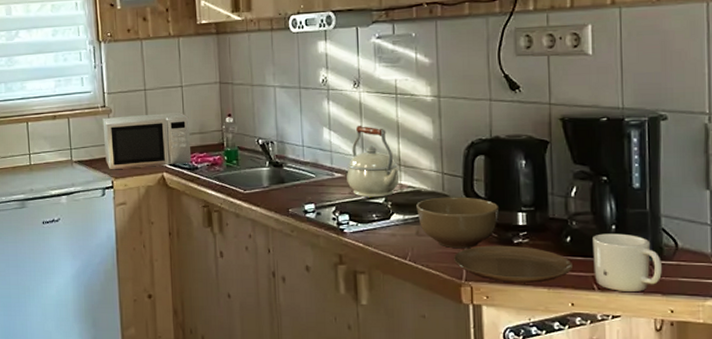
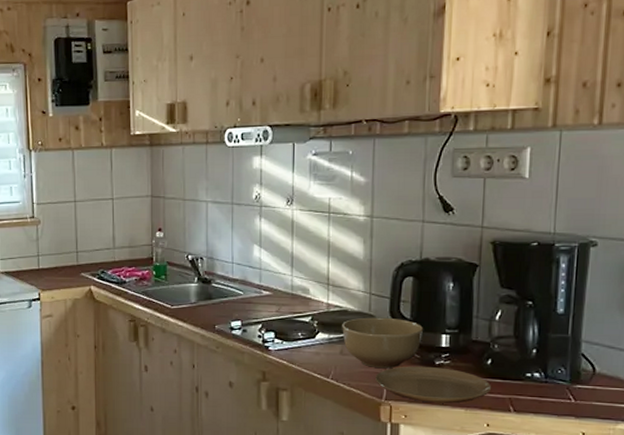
microwave: present [102,111,192,170] -> none [31,225,120,282]
kettle: present [346,125,400,198] -> none [275,243,328,316]
mug: present [593,233,662,293] -> none [511,357,578,415]

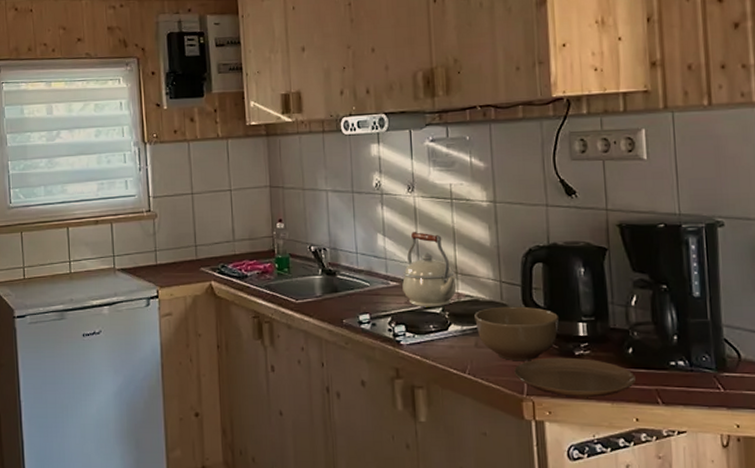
kettle: none [275,243,328,316] -> present [402,231,457,308]

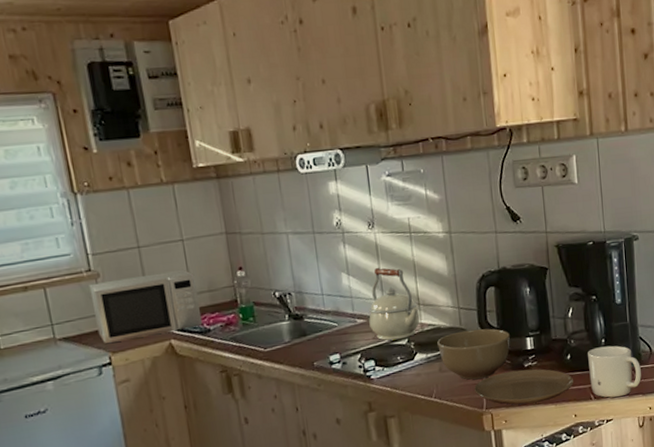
microwave: none [147,217,241,279] -> present [89,269,203,344]
mug: none [655,344,726,407] -> present [588,345,642,398]

